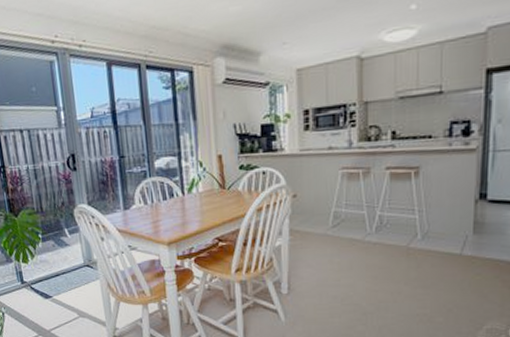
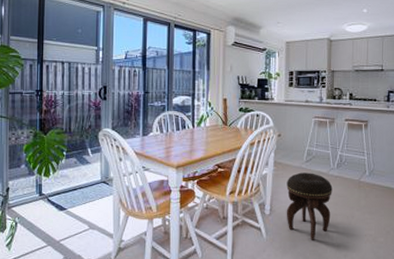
footstool: none [307,240,370,323] -> present [286,172,333,240]

